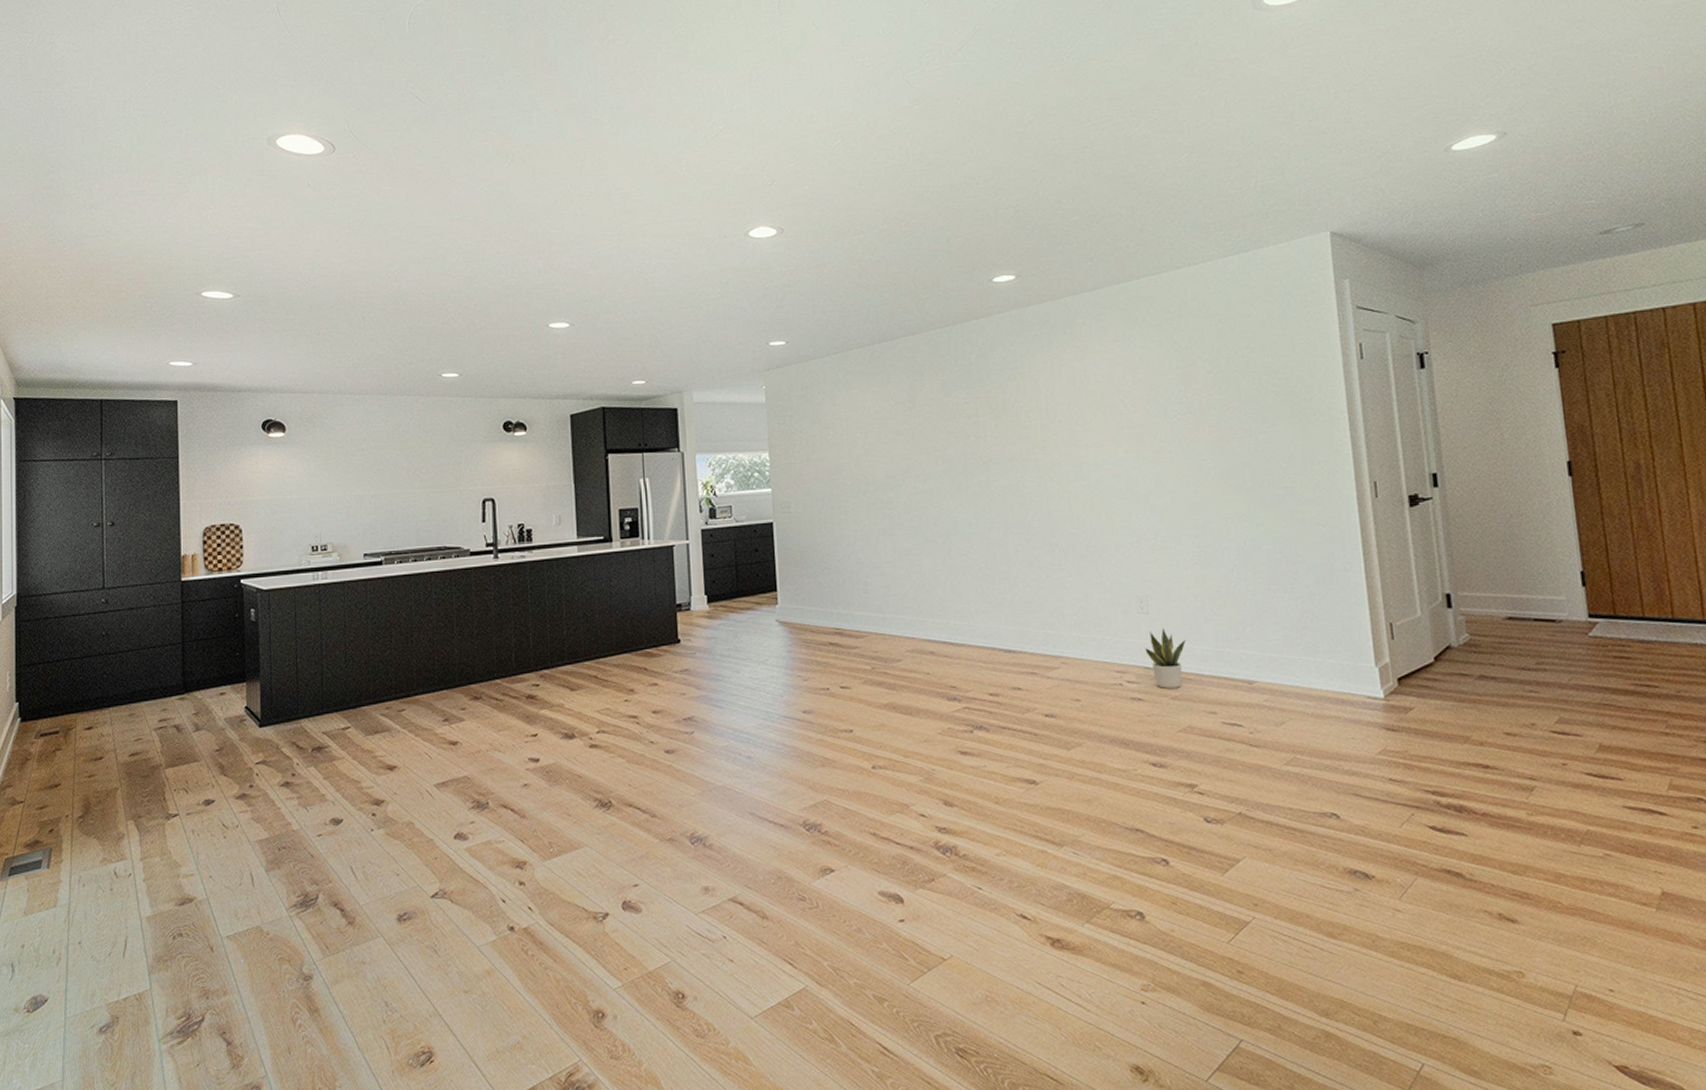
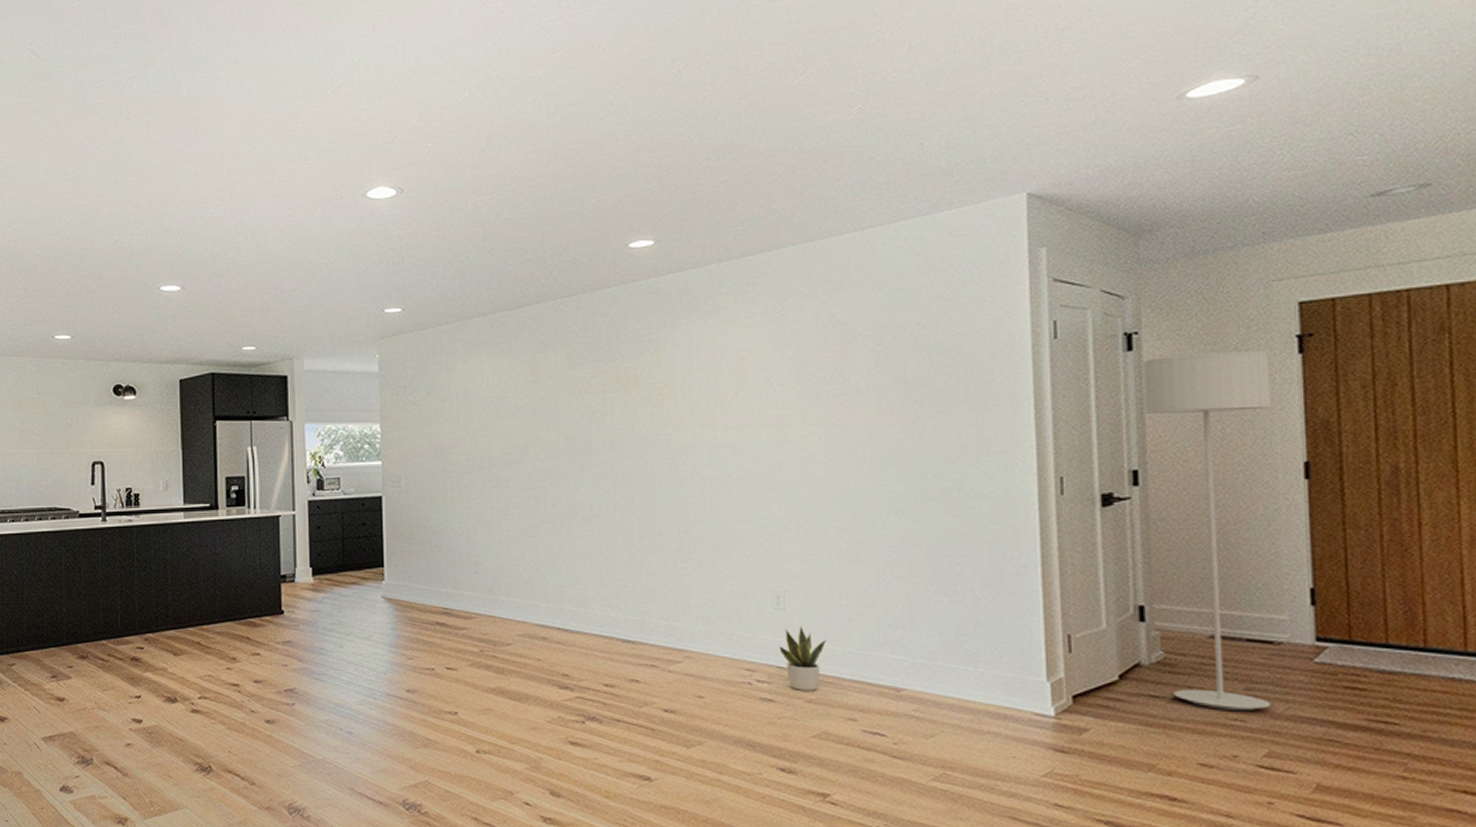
floor lamp: none [1434,365,1558,684] -> present [1143,350,1272,712]

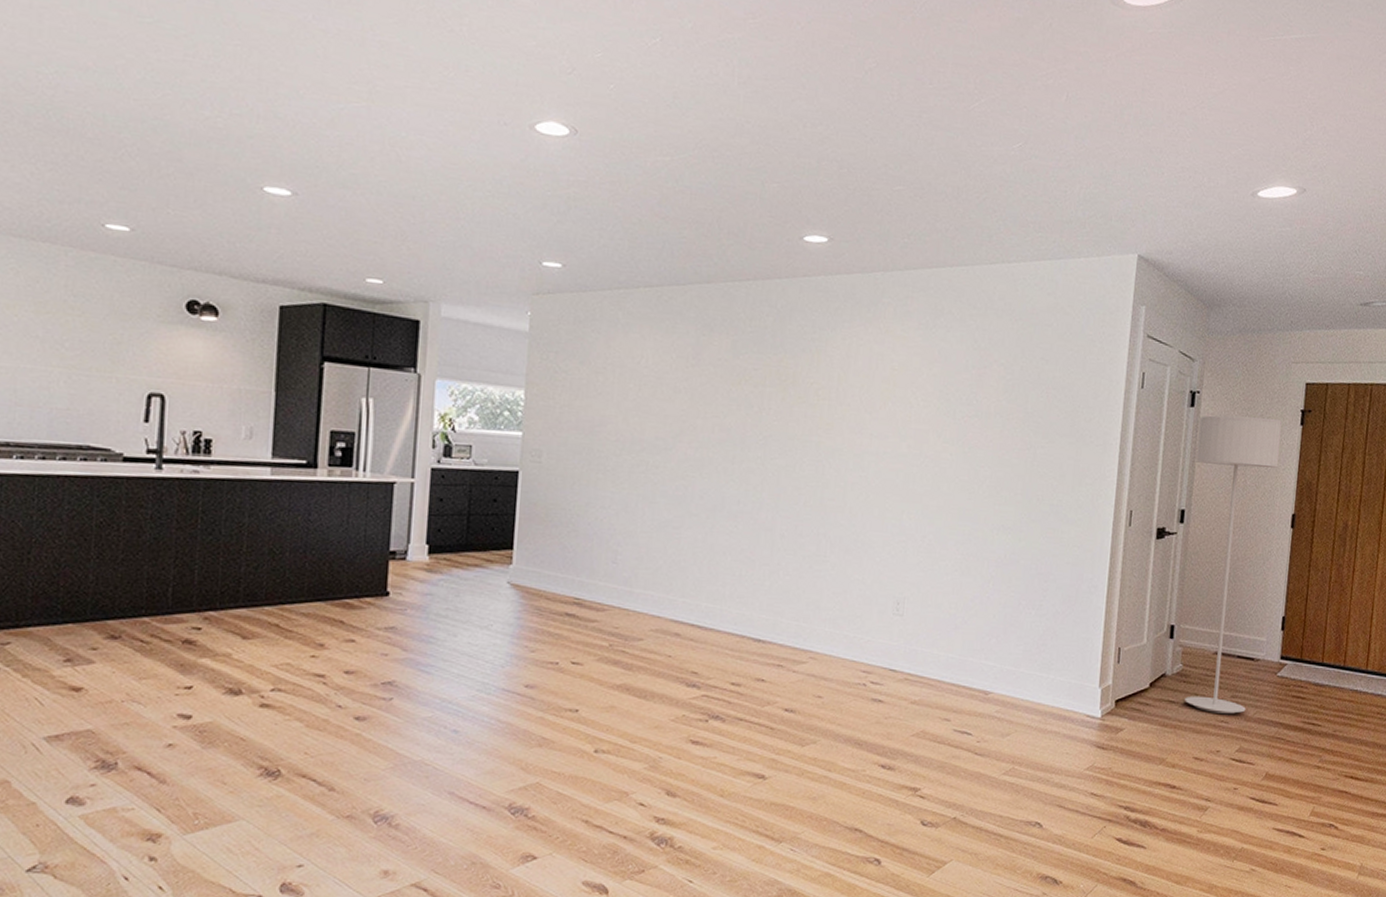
potted plant: present [779,626,826,692] -> none [893,632,934,694]

